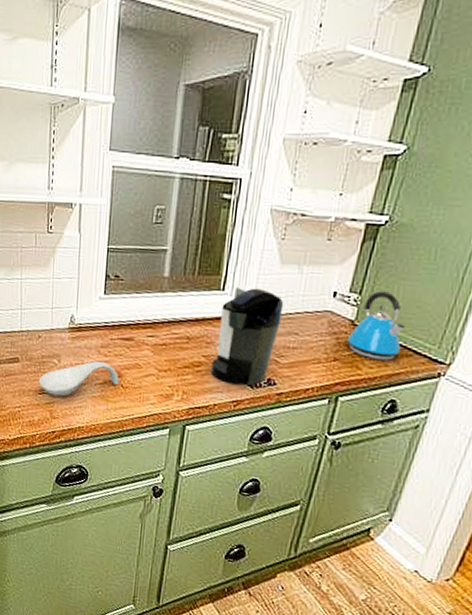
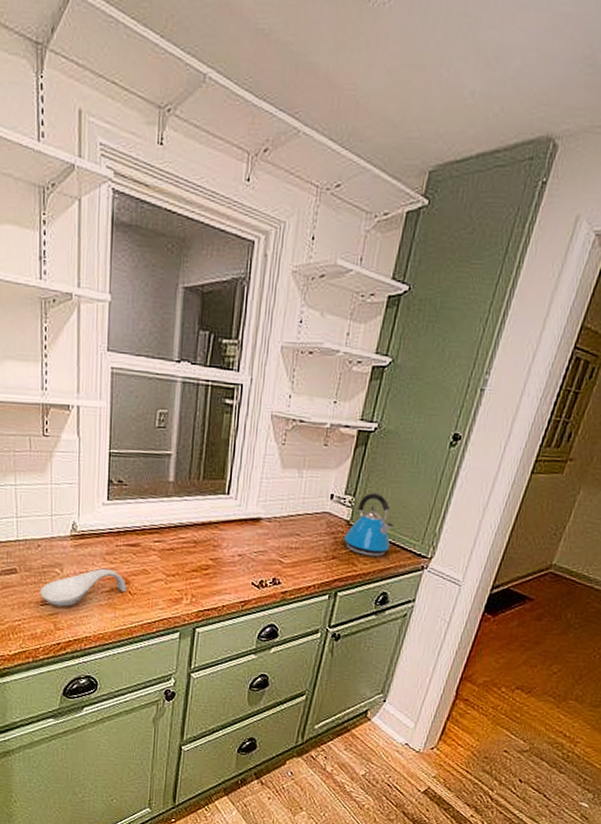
coffee maker: present [210,286,284,386] -> none [218,490,286,587]

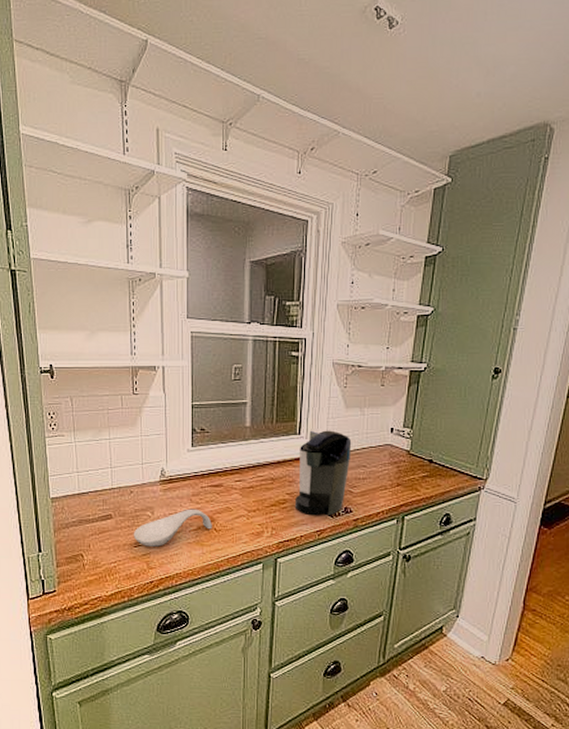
coffee maker: none [218,490,286,587] -> present [294,430,352,516]
kettle: present [343,493,393,556] -> none [405,424,449,481]

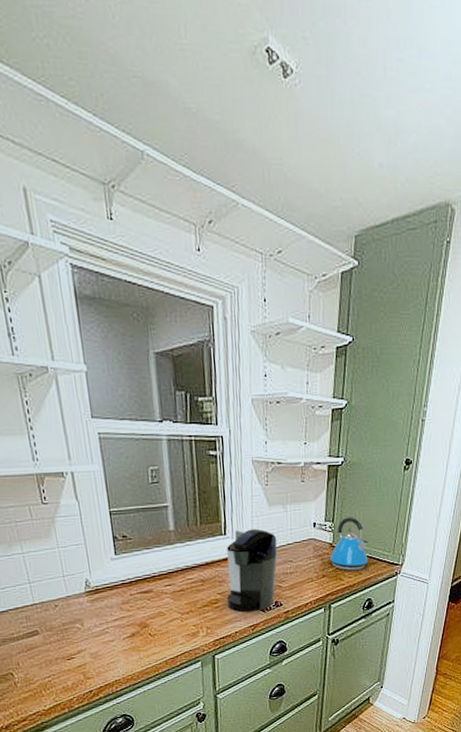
spoon rest: present [133,508,212,547] -> none [64,616,147,658]
kettle: none [405,424,449,481] -> present [329,517,369,570]

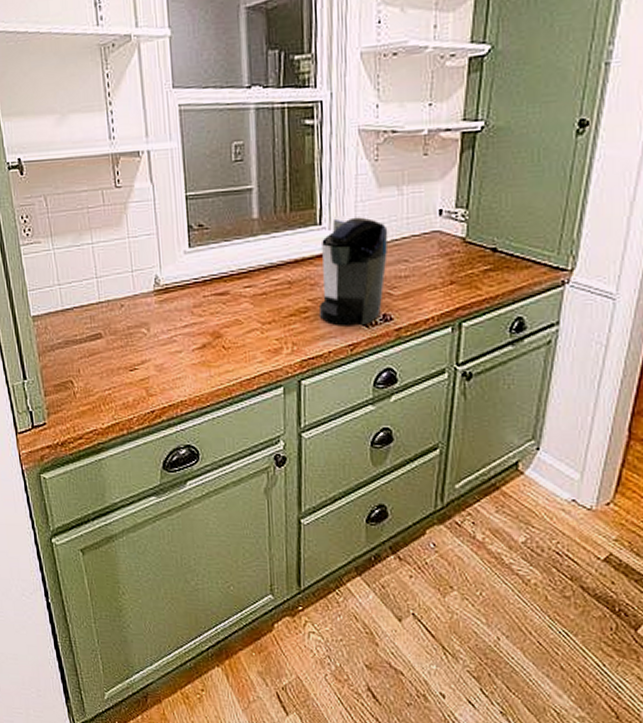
kettle: present [329,517,369,570] -> none [460,201,519,276]

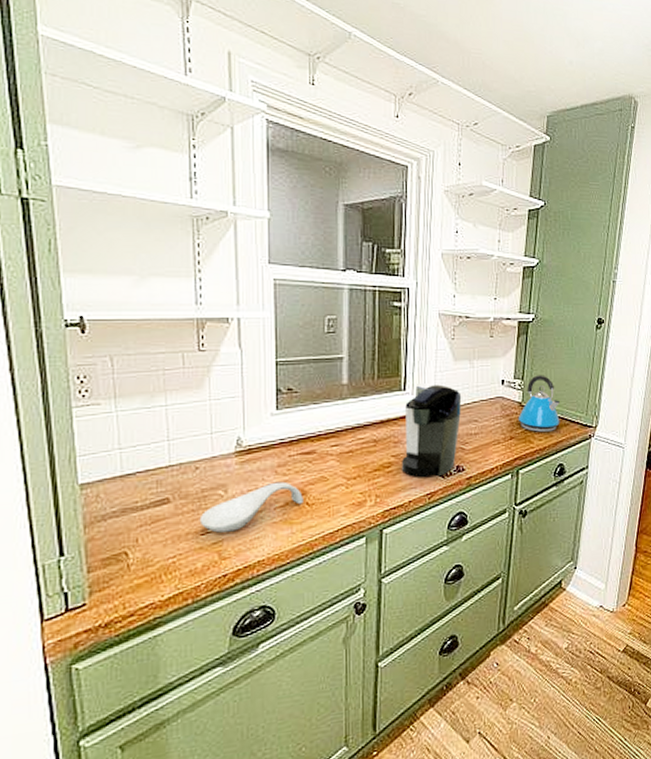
spoon rest: none [127,323,220,370] -> present [199,481,303,533]
kettle: none [460,201,519,276] -> present [518,375,560,432]

